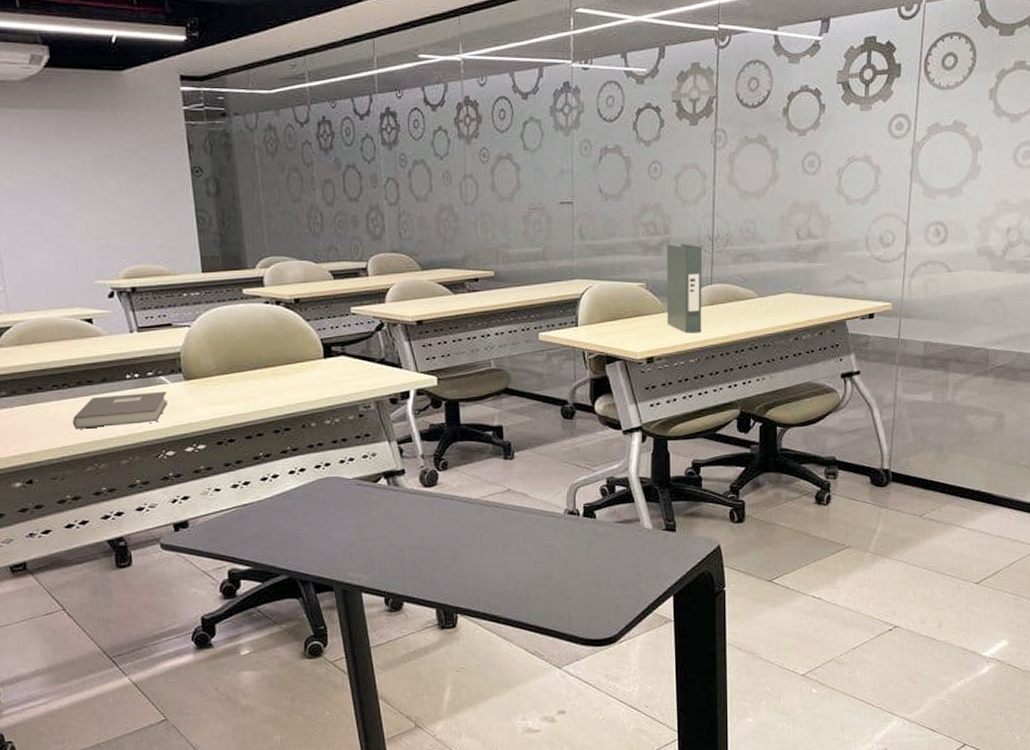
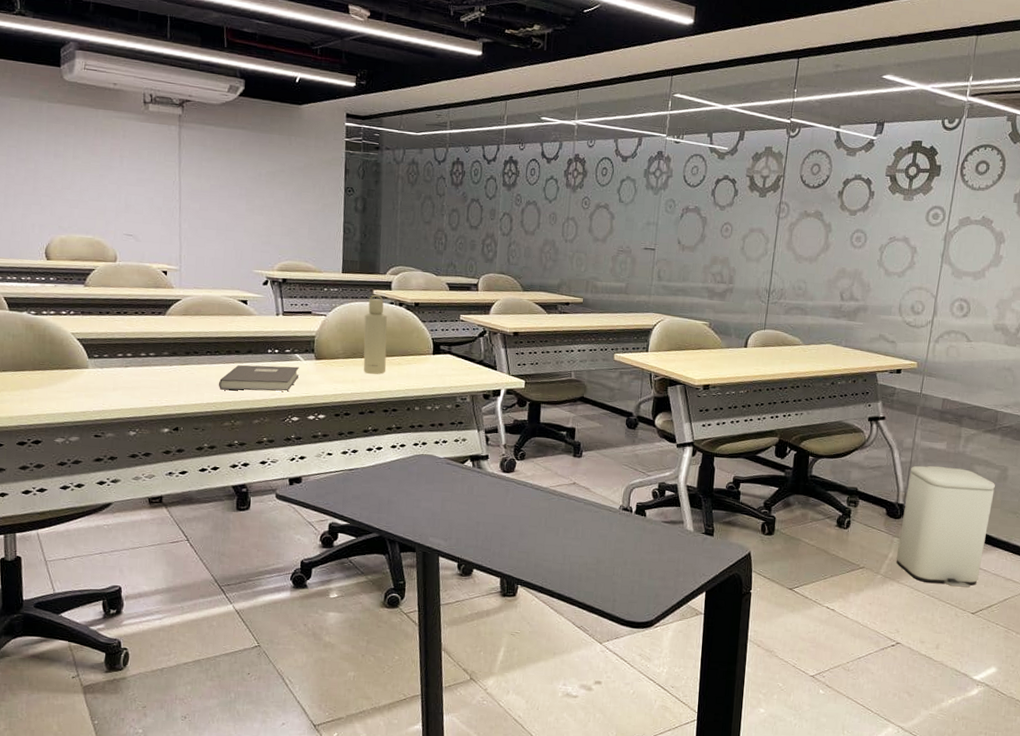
bottle: none [236,294,271,391] -> present [363,294,388,375]
binder: present [667,244,703,334] -> none [724,292,760,369]
pedal bin: none [886,420,993,557] -> present [896,465,996,589]

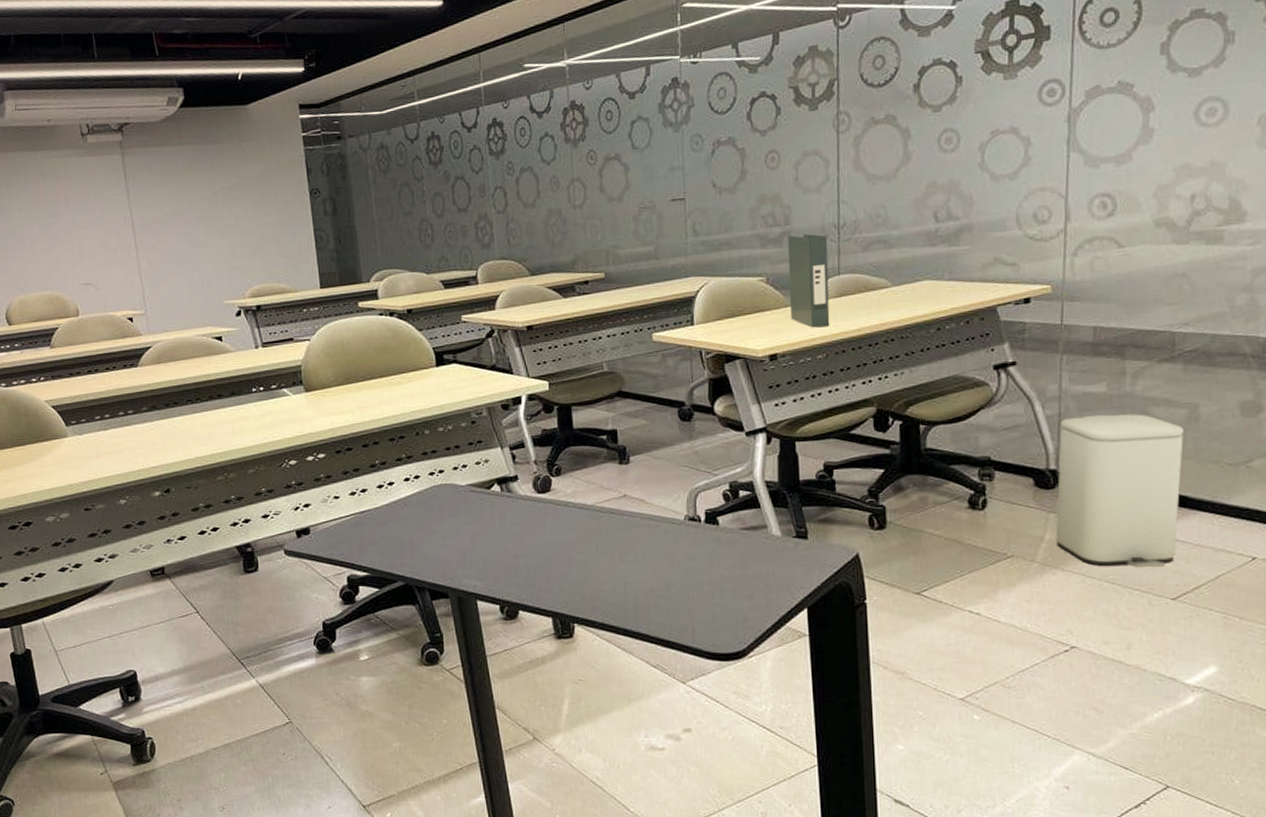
book: present [218,365,300,392] -> none [204,403,291,441]
bottle: present [363,294,388,375] -> none [352,306,386,401]
binder: none [724,292,760,369] -> present [787,234,830,328]

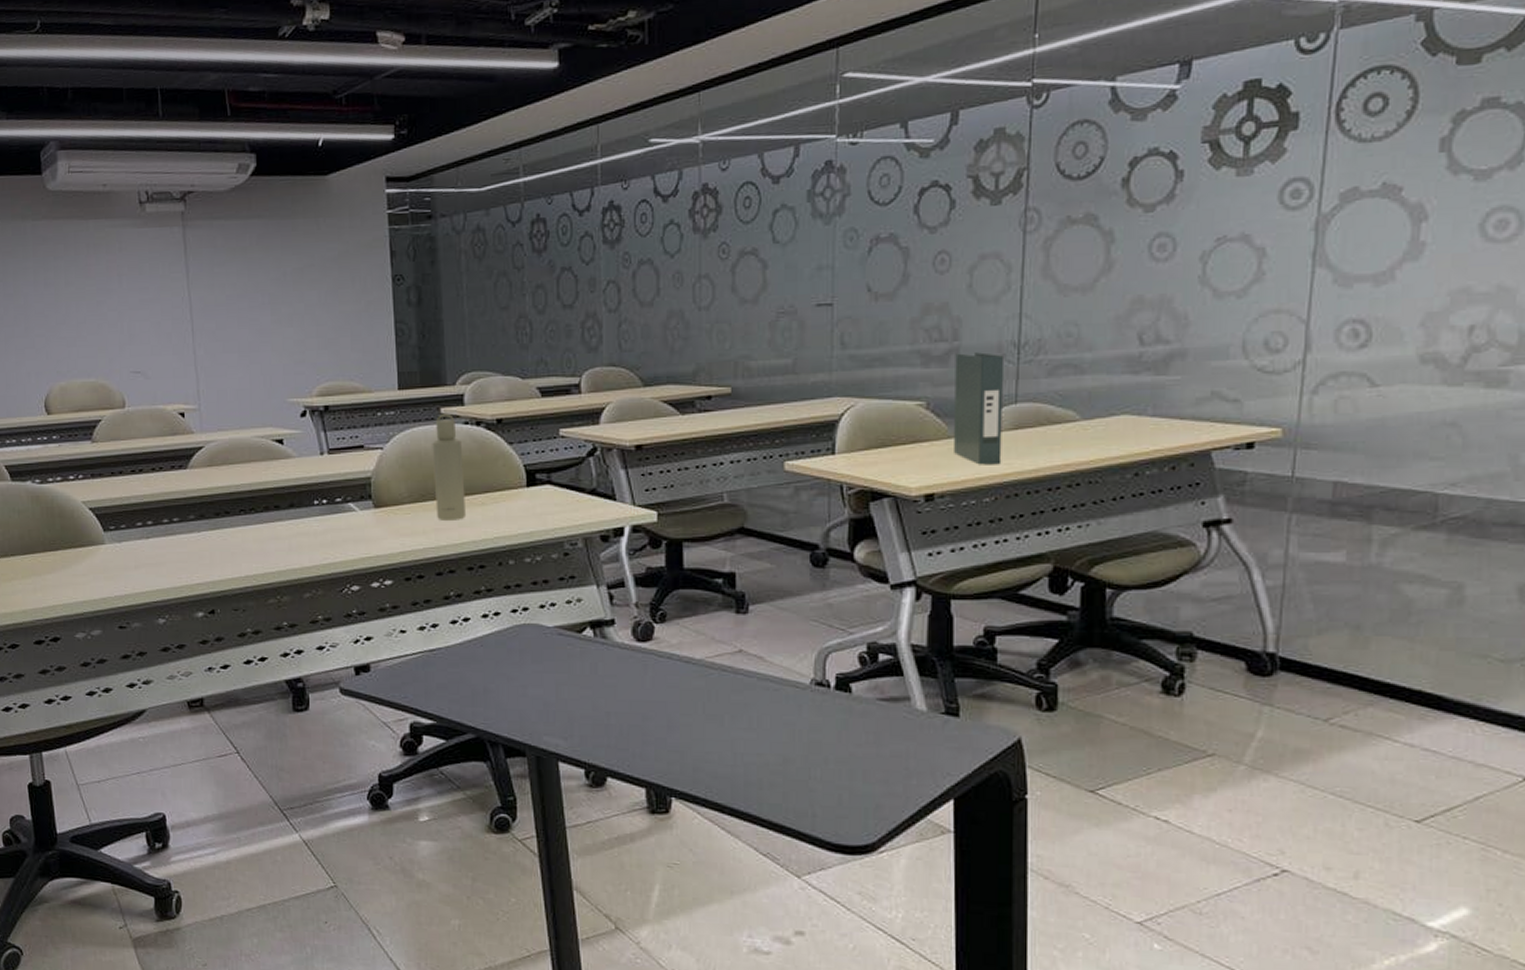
bottle: none [352,306,386,401] -> present [432,413,467,522]
pedal bin: present [1055,414,1185,569] -> none [1269,589,1444,782]

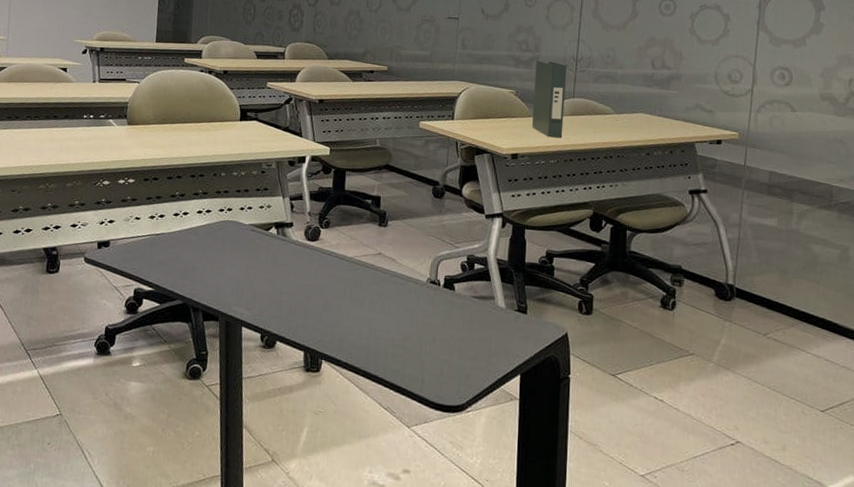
bottle: present [432,413,467,522] -> none [173,62,197,141]

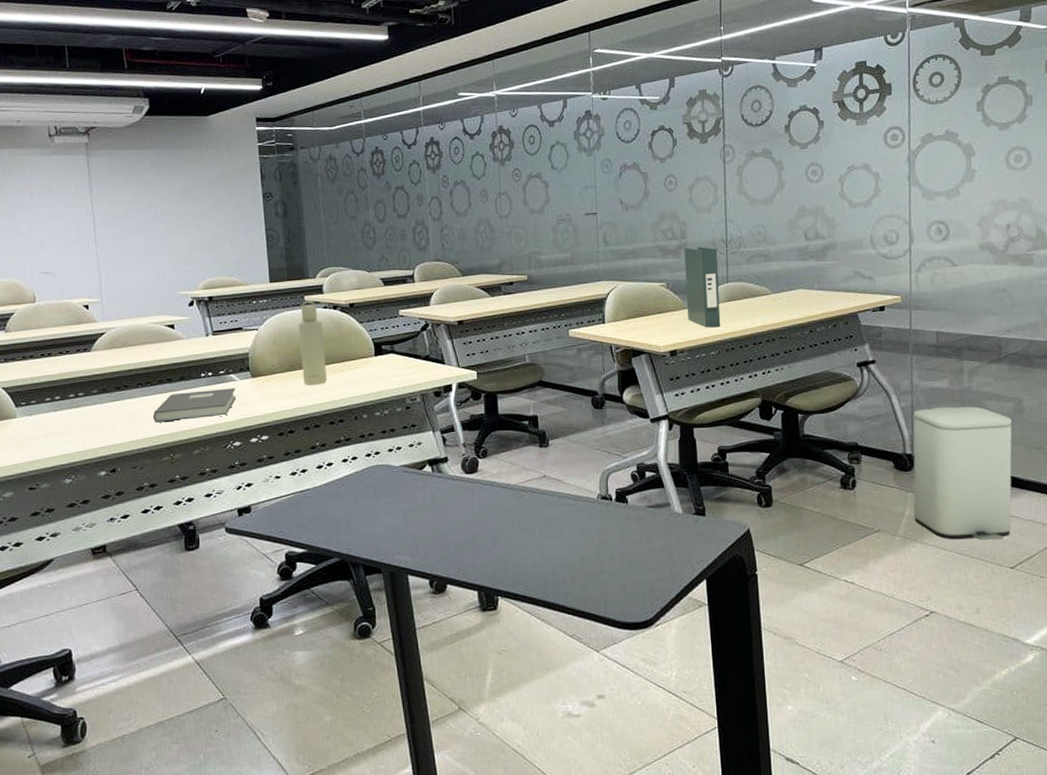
book: none [35,129,112,156] -> present [152,387,237,423]
bottle: none [173,62,197,141] -> present [298,300,328,386]
pedal bin: none [729,243,837,382] -> present [913,406,1013,541]

